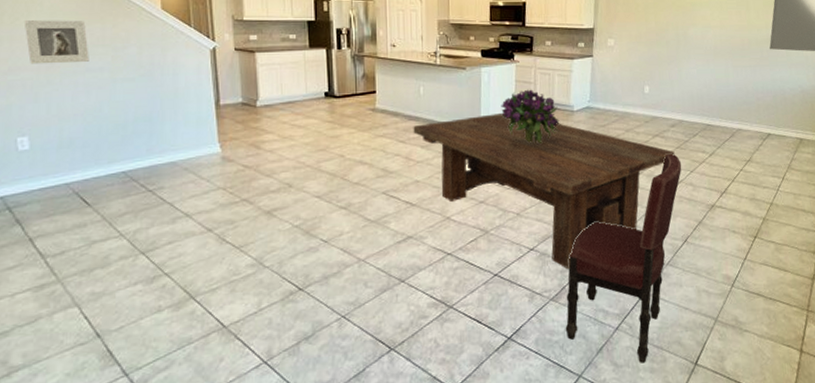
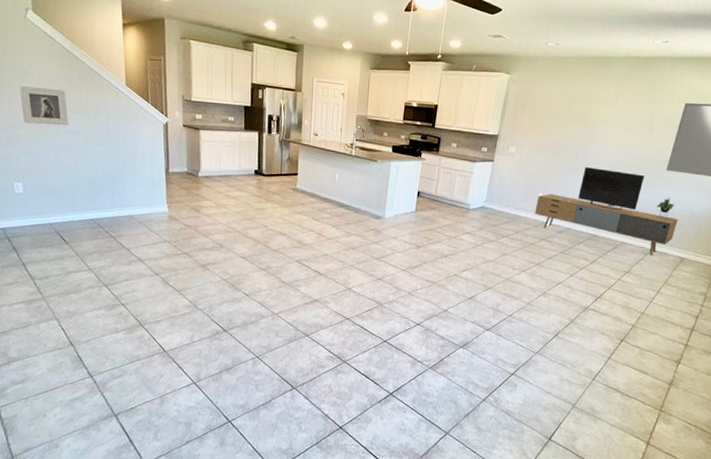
dining table: present [413,112,675,269] -> none [326,203,558,344]
bouquet: present [501,89,561,144] -> none [404,185,457,235]
dining chair: present [565,153,682,363] -> none [439,256,563,431]
media console: none [643,52,790,140] -> present [535,166,678,256]

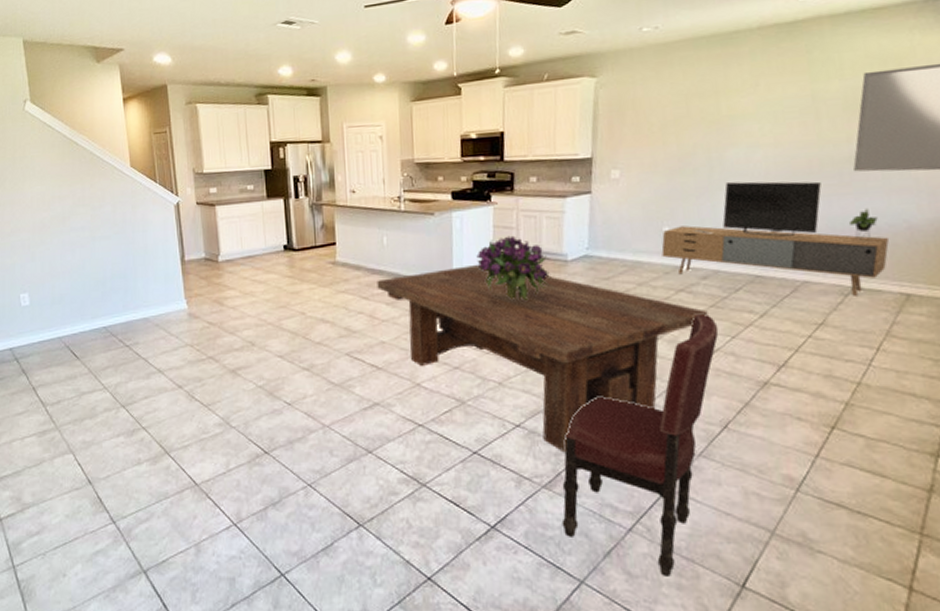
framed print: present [19,86,69,125] -> none [21,182,73,226]
dining table: none [326,203,558,344] -> present [377,264,708,451]
bouquet: none [404,185,457,235] -> present [476,235,552,300]
dining chair: none [439,256,563,431] -> present [561,313,719,576]

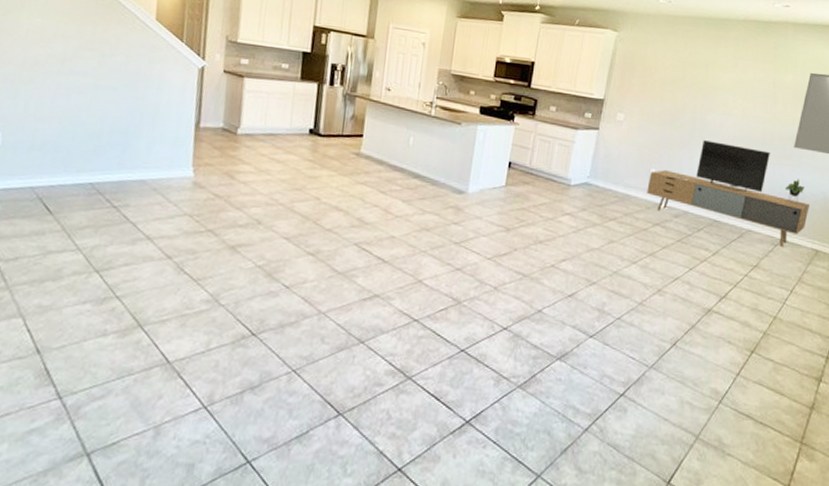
dining table: present [377,264,708,451] -> none [396,176,675,355]
bouquet: present [476,235,552,300] -> none [492,155,555,215]
dining chair: present [561,313,719,576] -> none [529,245,681,473]

